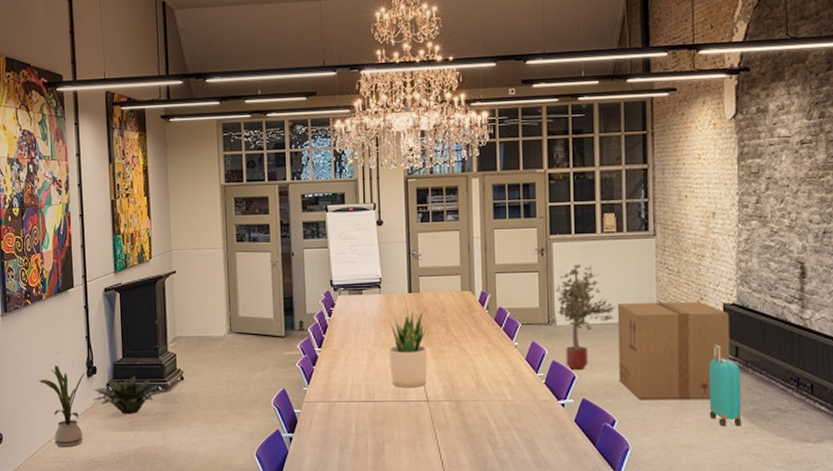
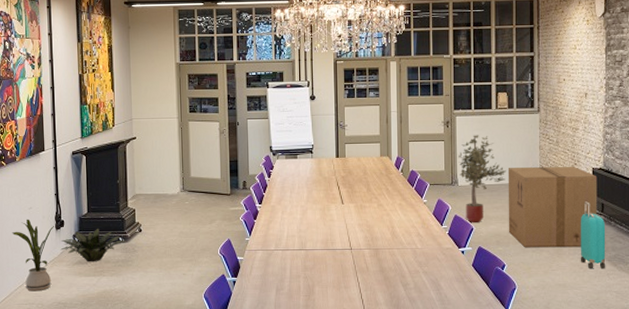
planter: present [389,312,428,387] -> none [319,174,351,238]

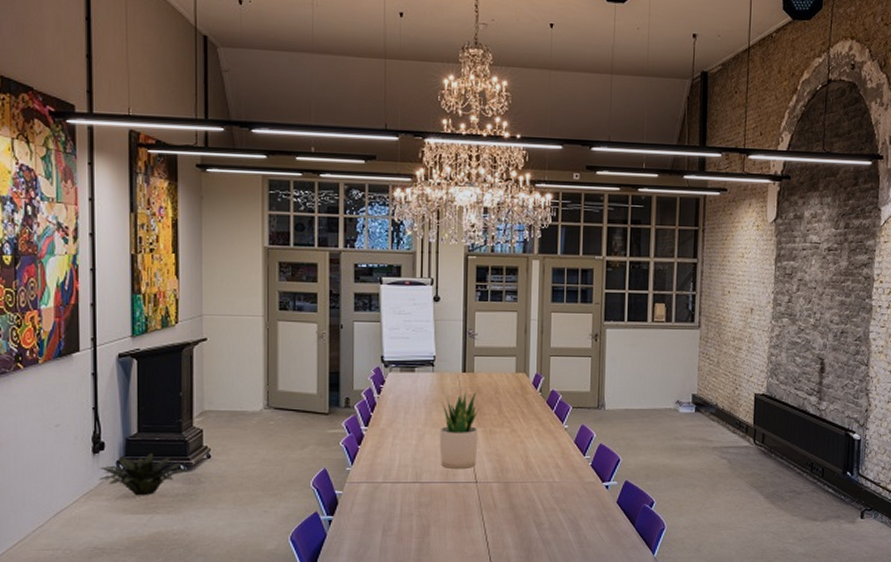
house plant: present [11,219,55,292] -> none [29,439,92,533]
planter: none [319,174,351,238] -> present [439,392,479,468]
potted tree: present [458,135,506,222] -> none [606,351,660,453]
cardboard box: present [507,167,598,248] -> none [659,391,759,483]
suitcase: present [580,201,606,269] -> none [736,431,766,507]

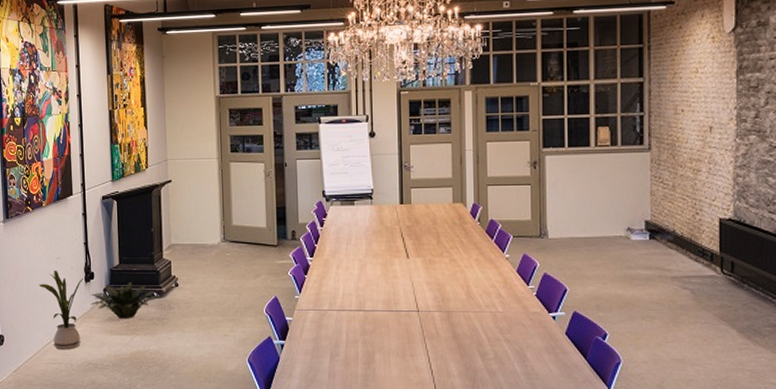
house plant: none [29,439,92,533] -> present [38,270,84,350]
planter: present [439,392,479,468] -> none [380,223,418,297]

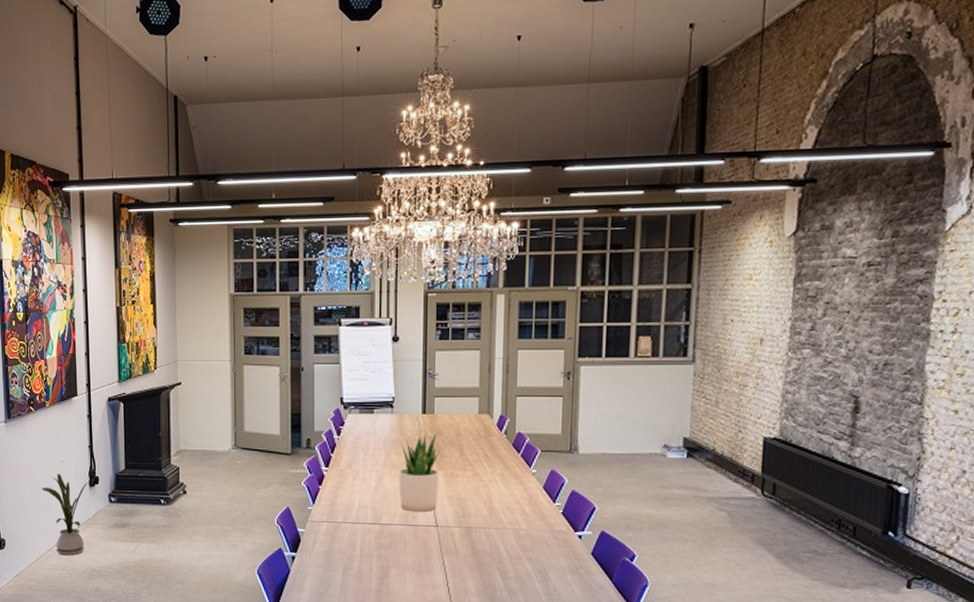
plant: present [90,281,162,319] -> none [94,487,169,526]
planter: none [380,223,418,297] -> present [399,434,440,512]

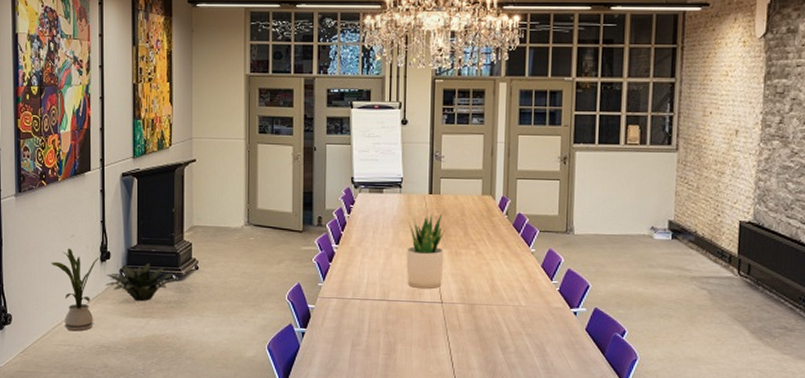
plant: none [94,487,169,526] -> present [105,262,180,302]

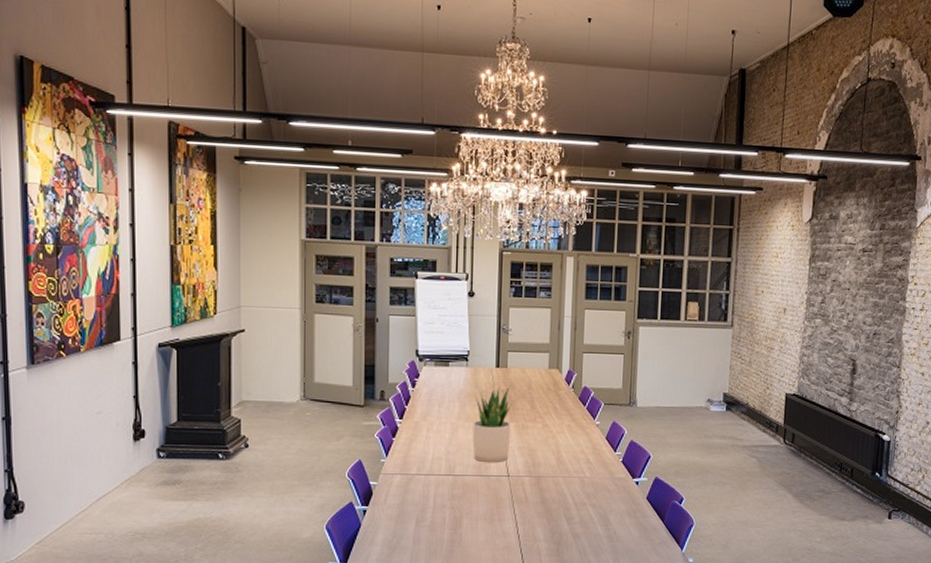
house plant: present [50,248,100,332] -> none [72,426,133,518]
plant: present [105,262,180,302] -> none [139,441,228,483]

